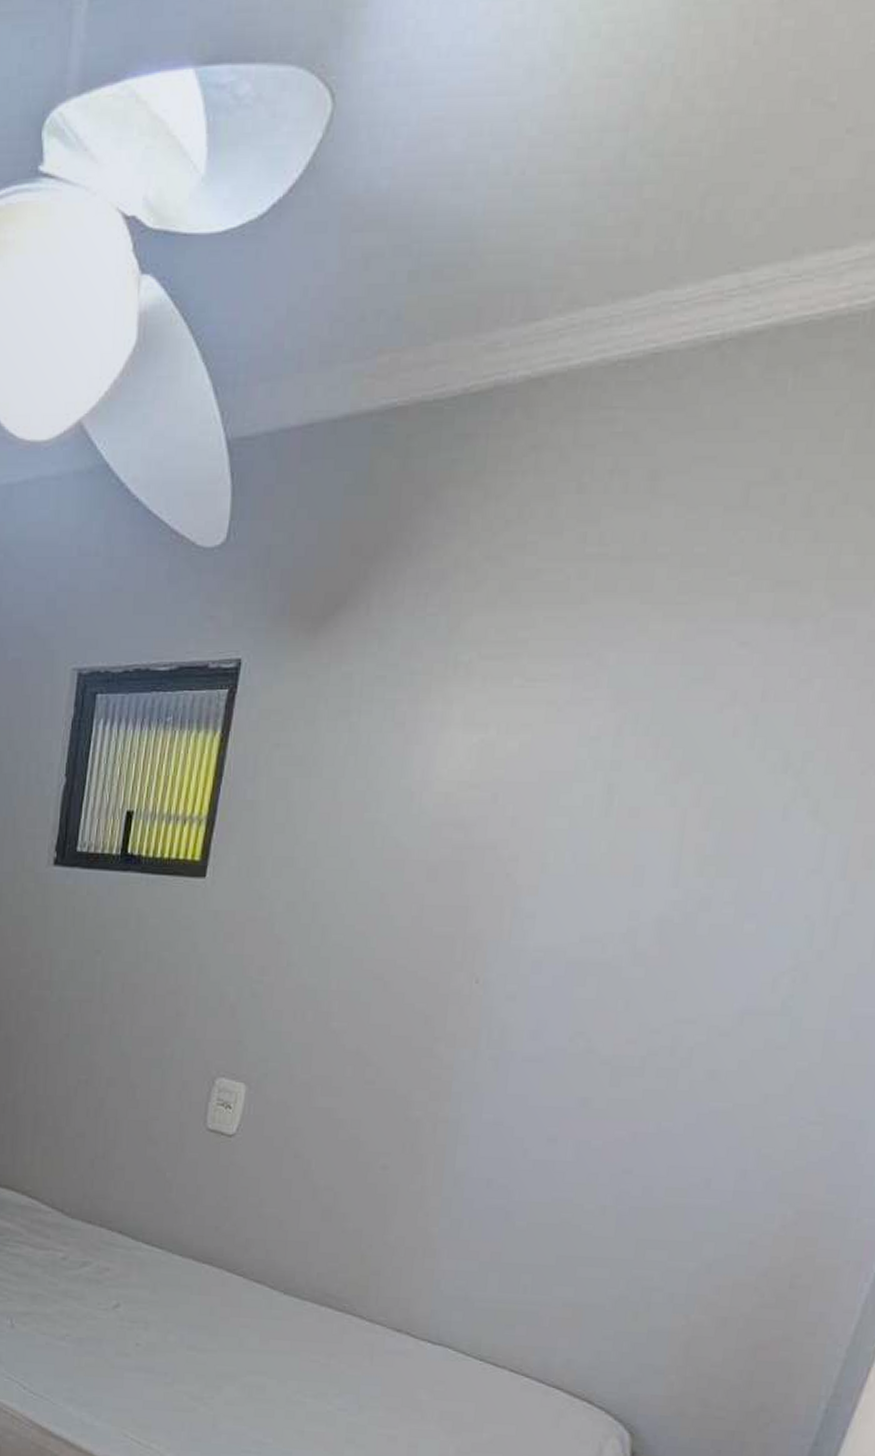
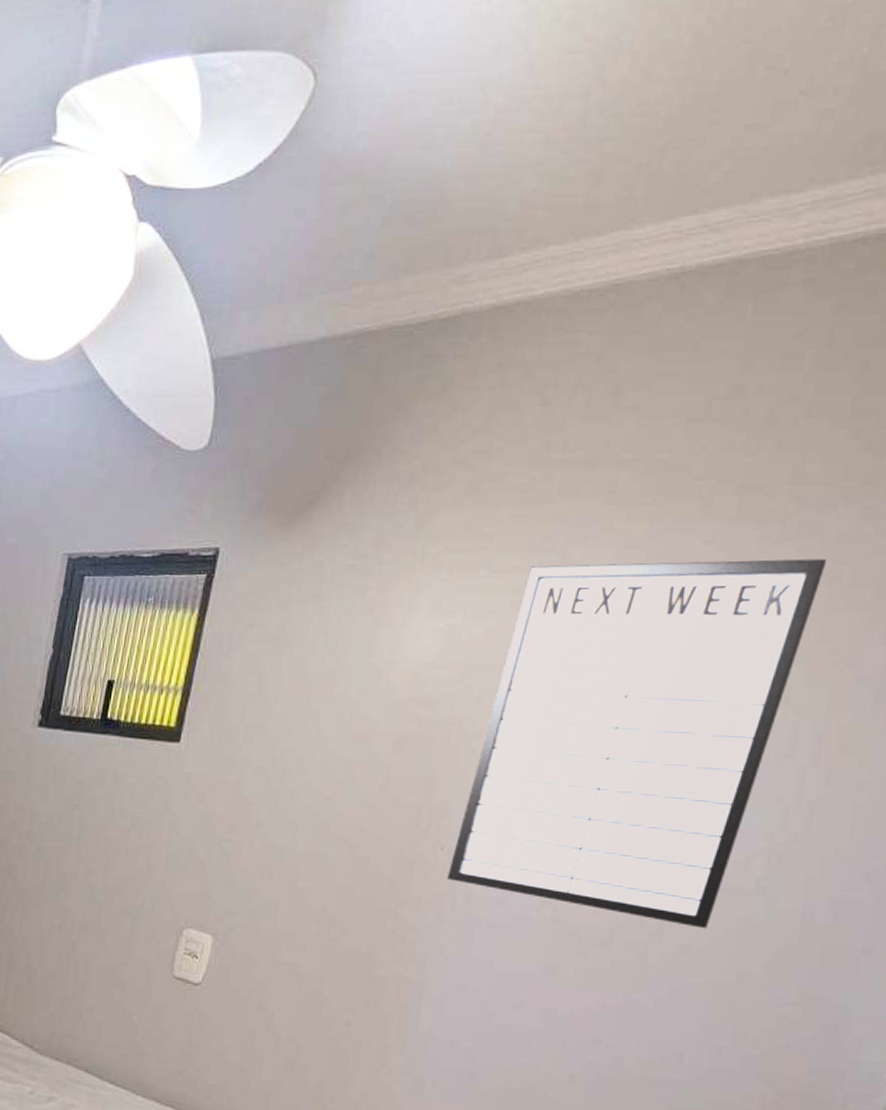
writing board: none [481,660,859,1052] -> present [446,559,827,929]

